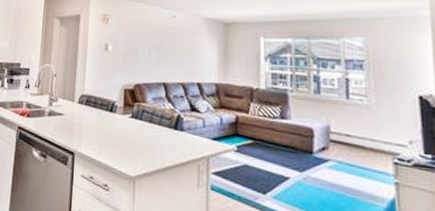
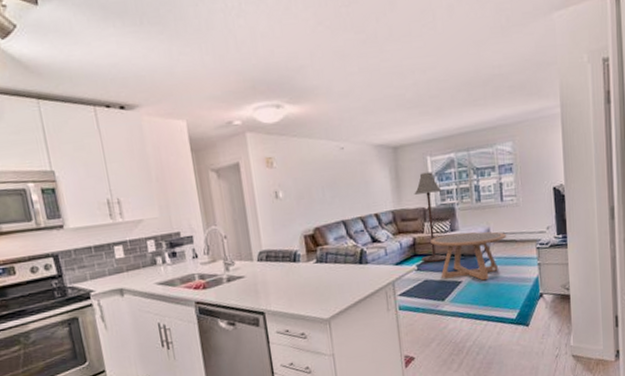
floor lamp: none [242,52,274,149] -> present [414,171,447,263]
coffee table: none [256,120,353,185] -> present [430,231,507,281]

